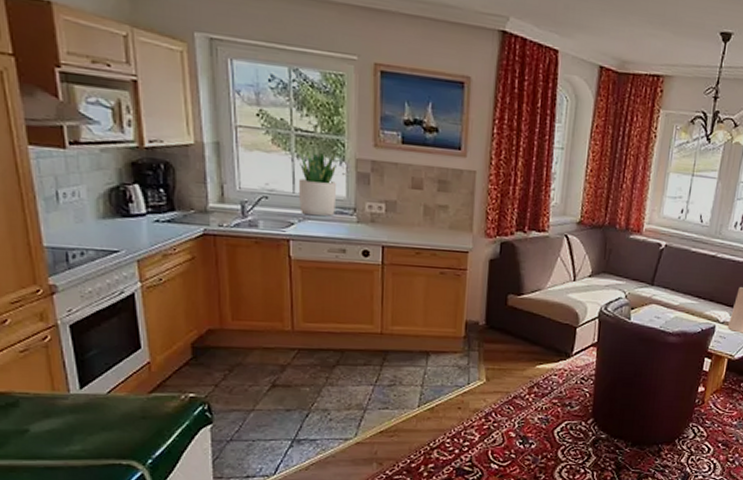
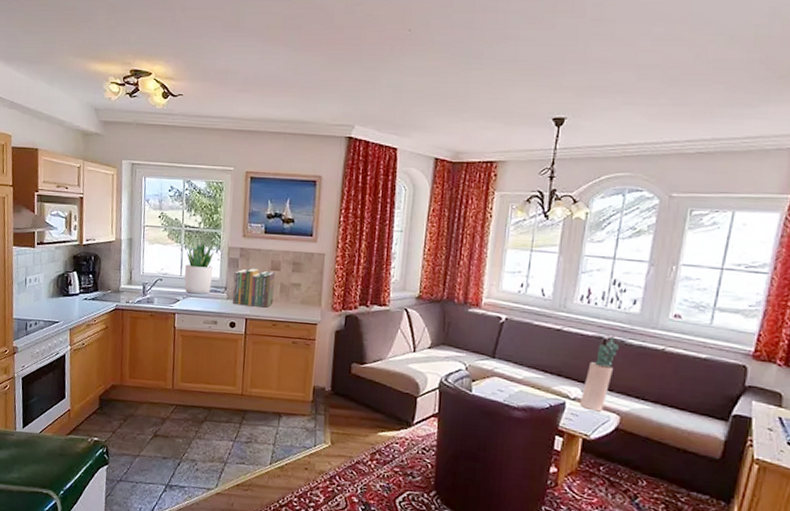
books: none [364,185,417,233] -> present [232,268,276,308]

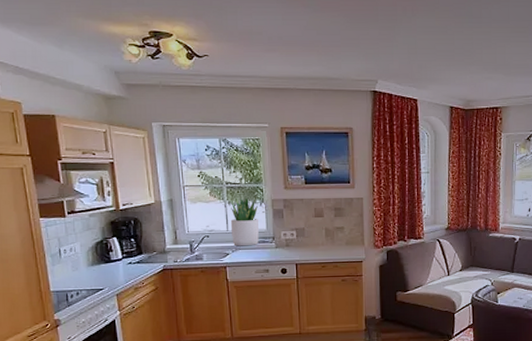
books: present [232,268,276,308] -> none [280,217,320,253]

